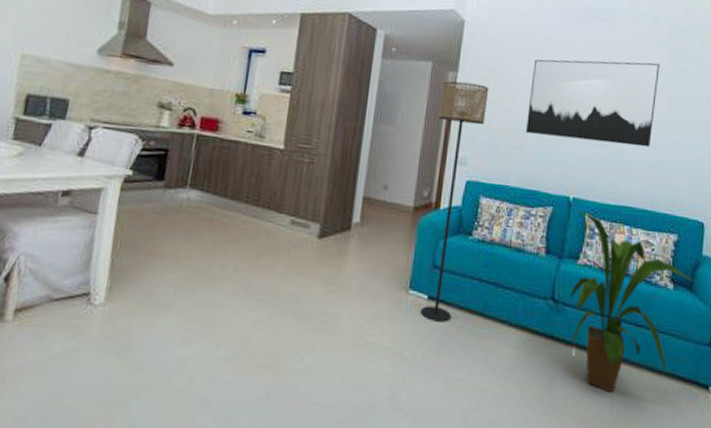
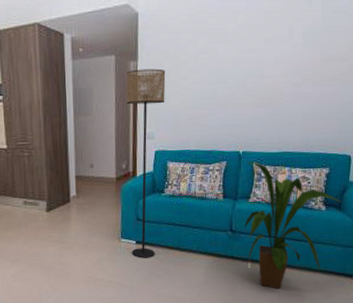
wall art: present [526,59,660,148] -> none [200,24,313,105]

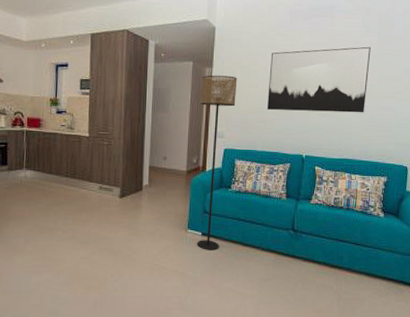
wall art: none [200,24,313,105] -> present [267,46,371,113]
house plant: present [243,161,341,289] -> none [305,164,399,291]

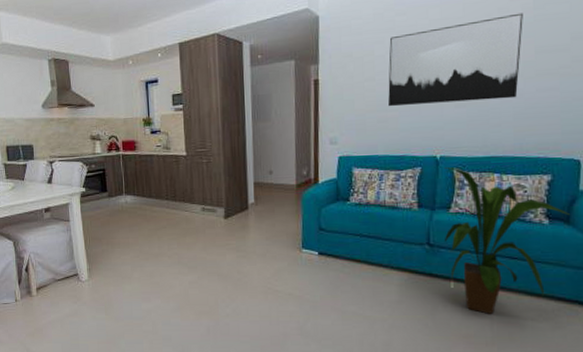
floor lamp: present [196,75,237,250] -> none [306,71,350,271]
house plant: none [305,164,399,291] -> present [444,166,570,314]

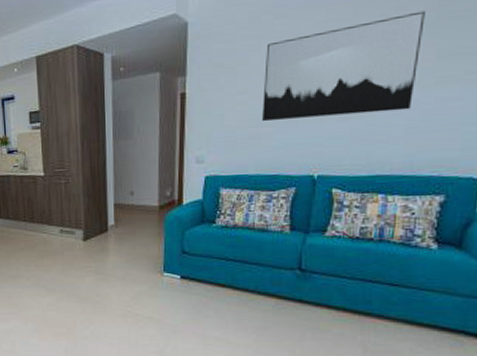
house plant: present [444,166,570,314] -> none [317,186,463,343]

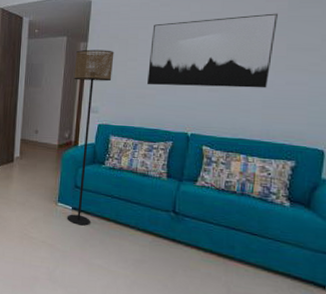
floor lamp: none [172,83,220,295] -> present [67,49,114,226]

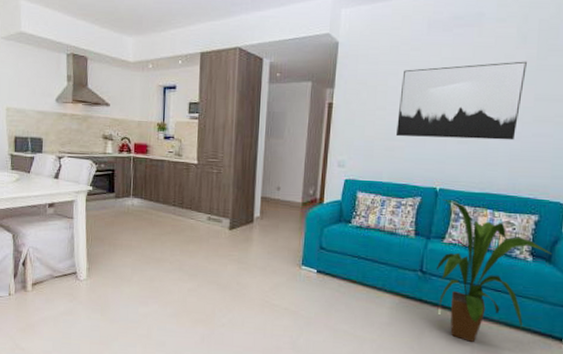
floor lamp: present [67,49,114,226] -> none [311,96,362,290]
house plant: none [188,143,311,284] -> present [435,198,552,342]

